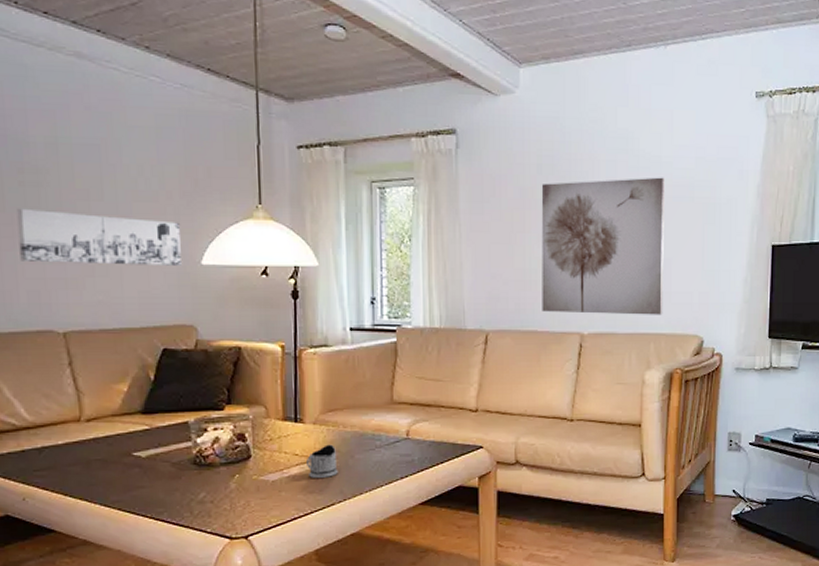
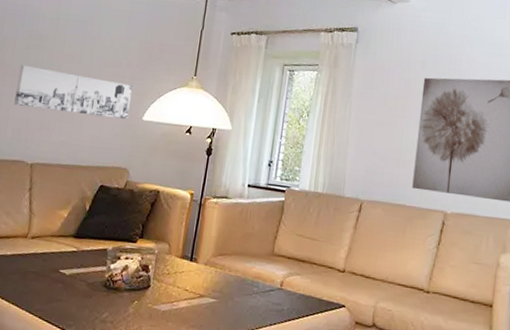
tea glass holder: present [307,444,338,478] -> none [193,285,220,315]

